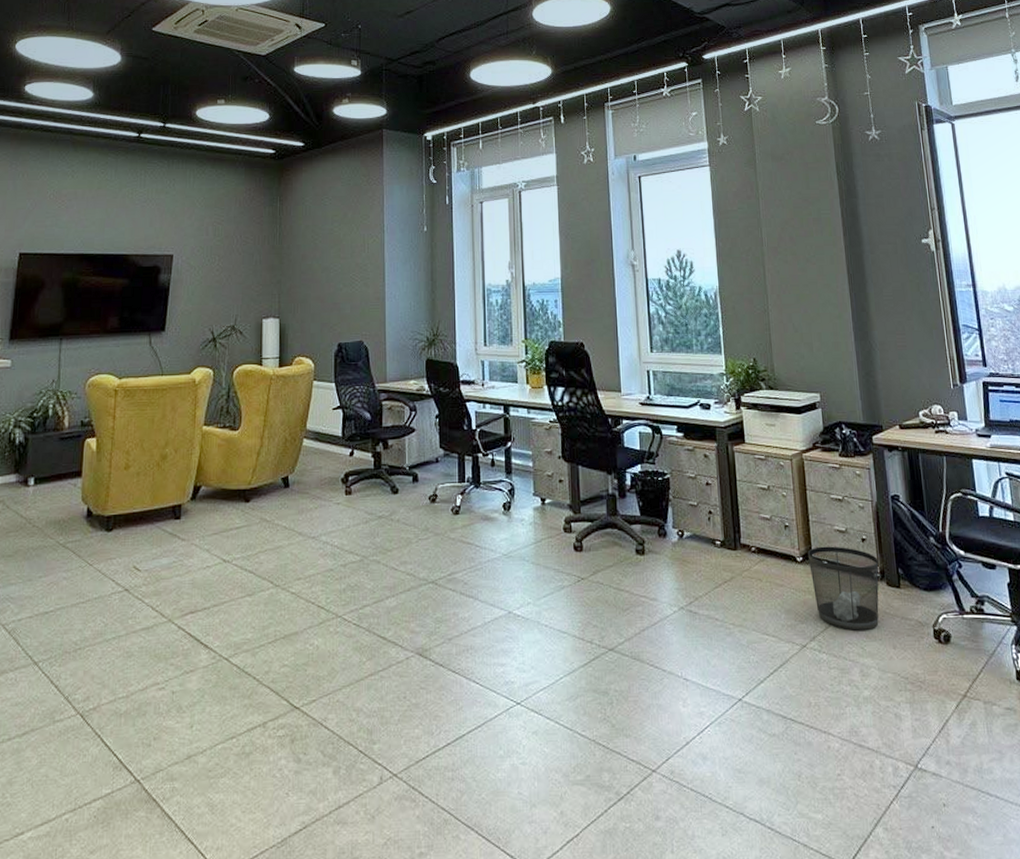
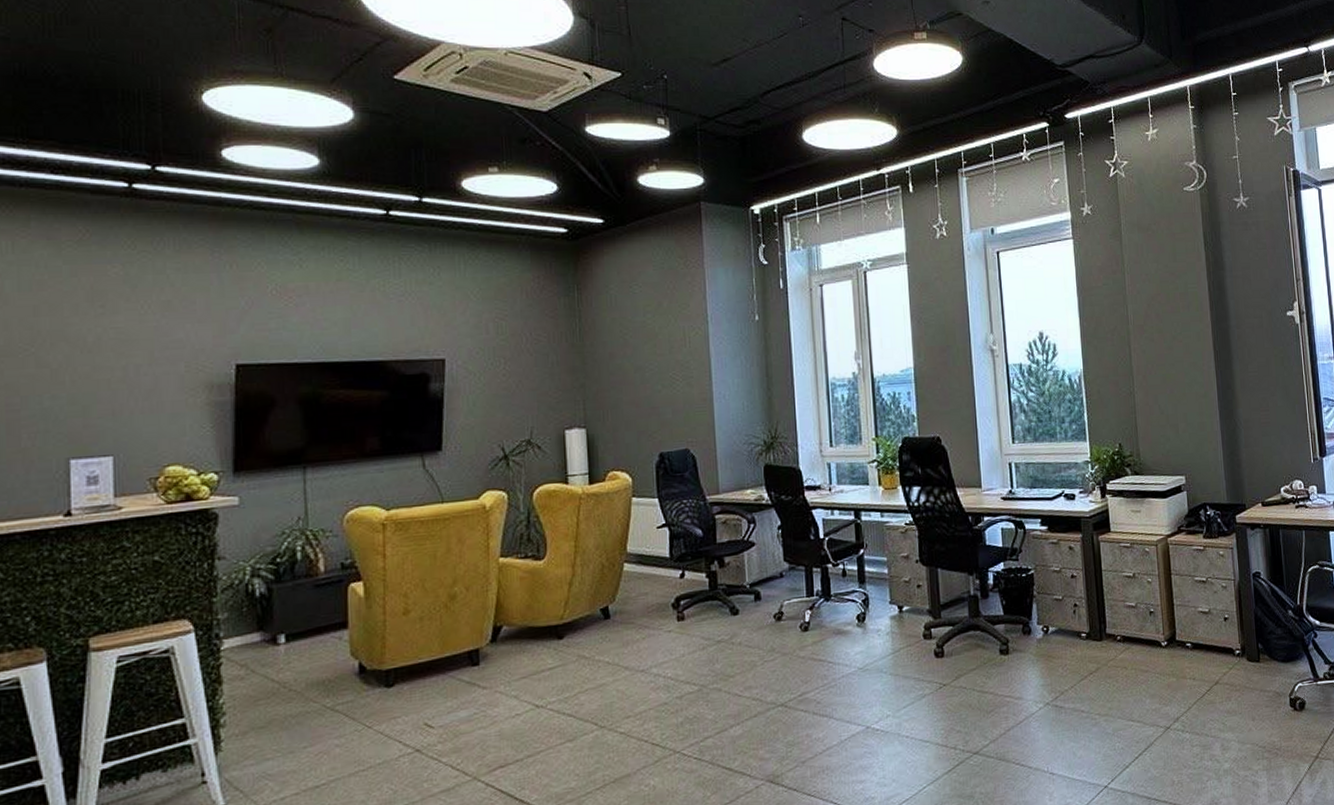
waste bin: present [807,546,879,631] -> none [1172,627,1240,708]

